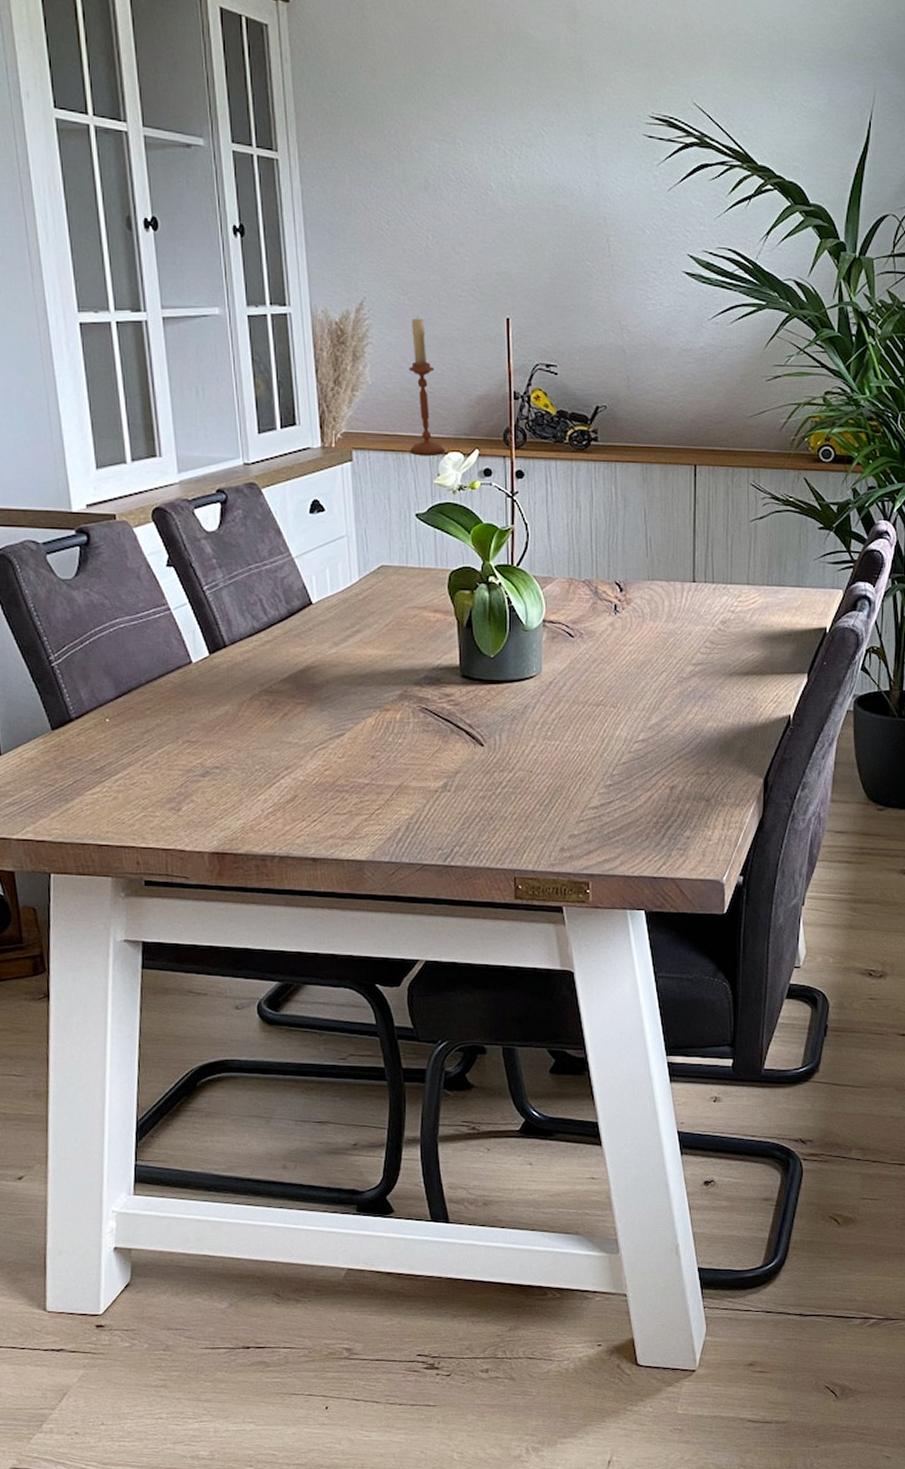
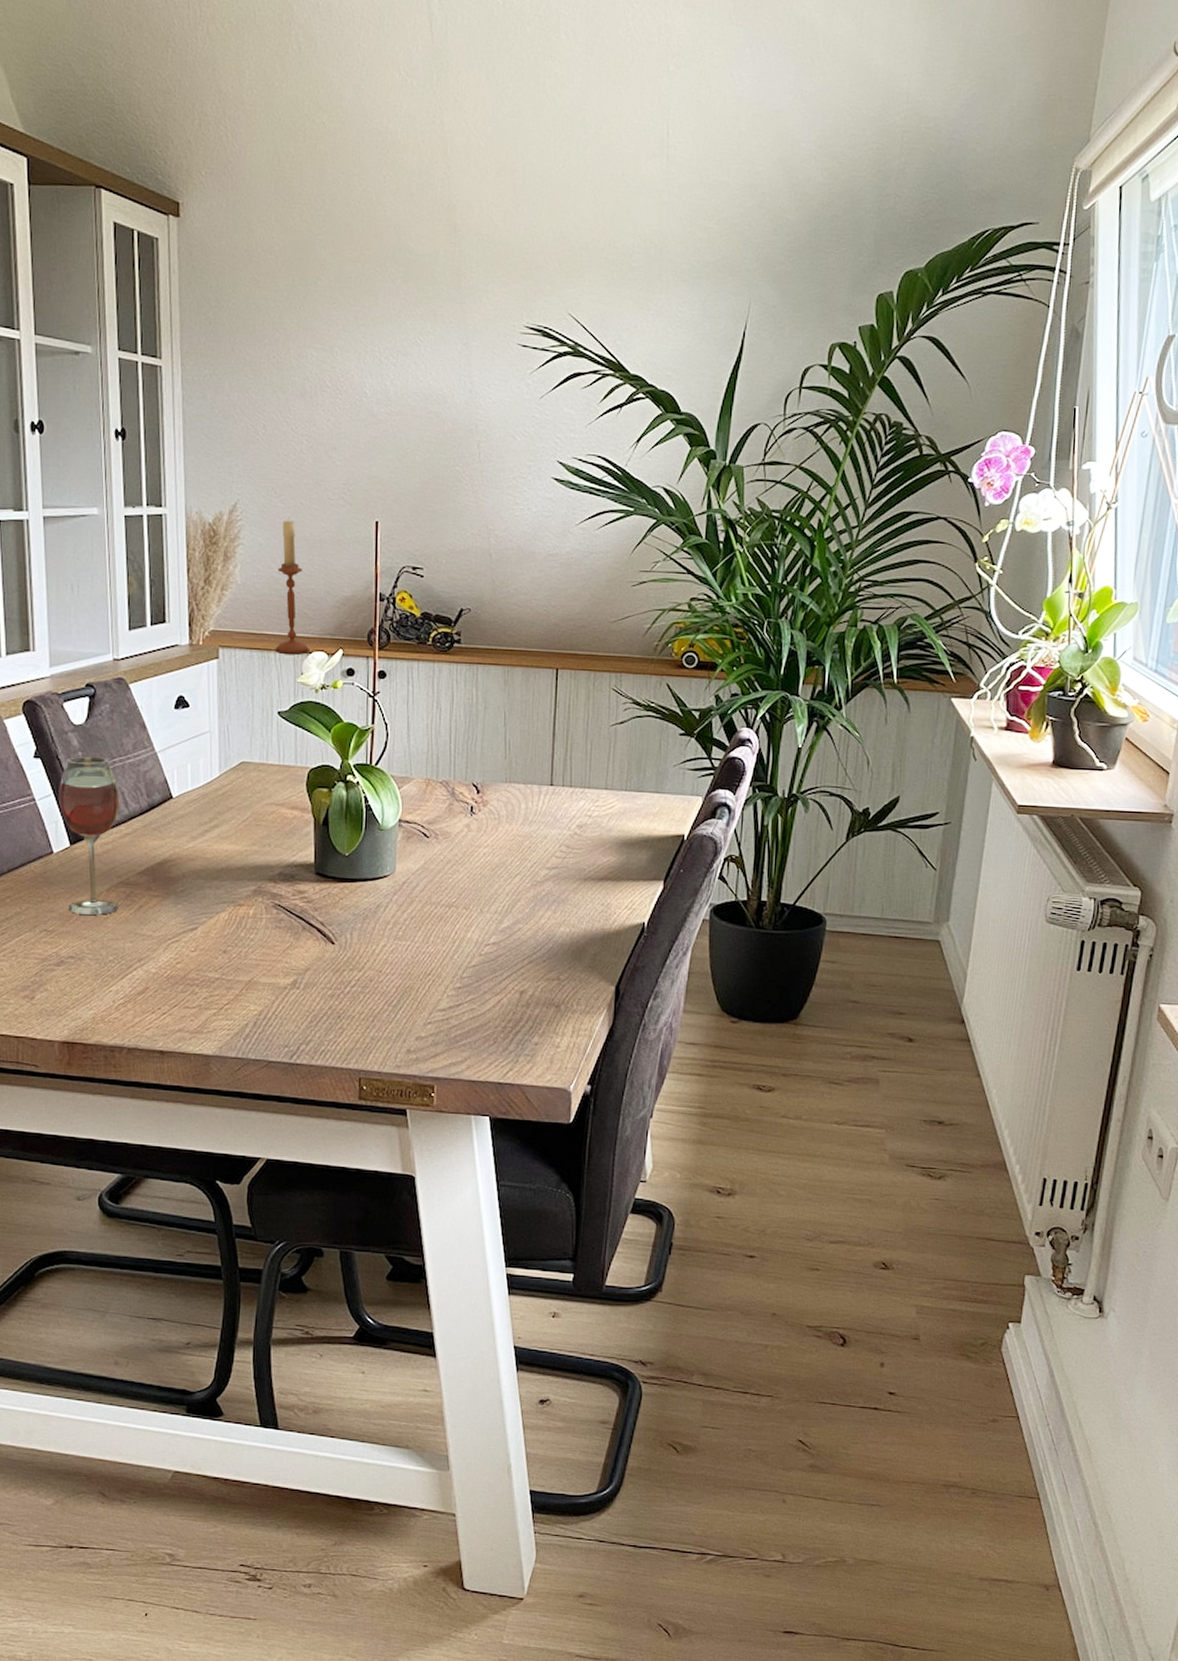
wineglass: none [194,563,262,724] -> present [58,756,120,915]

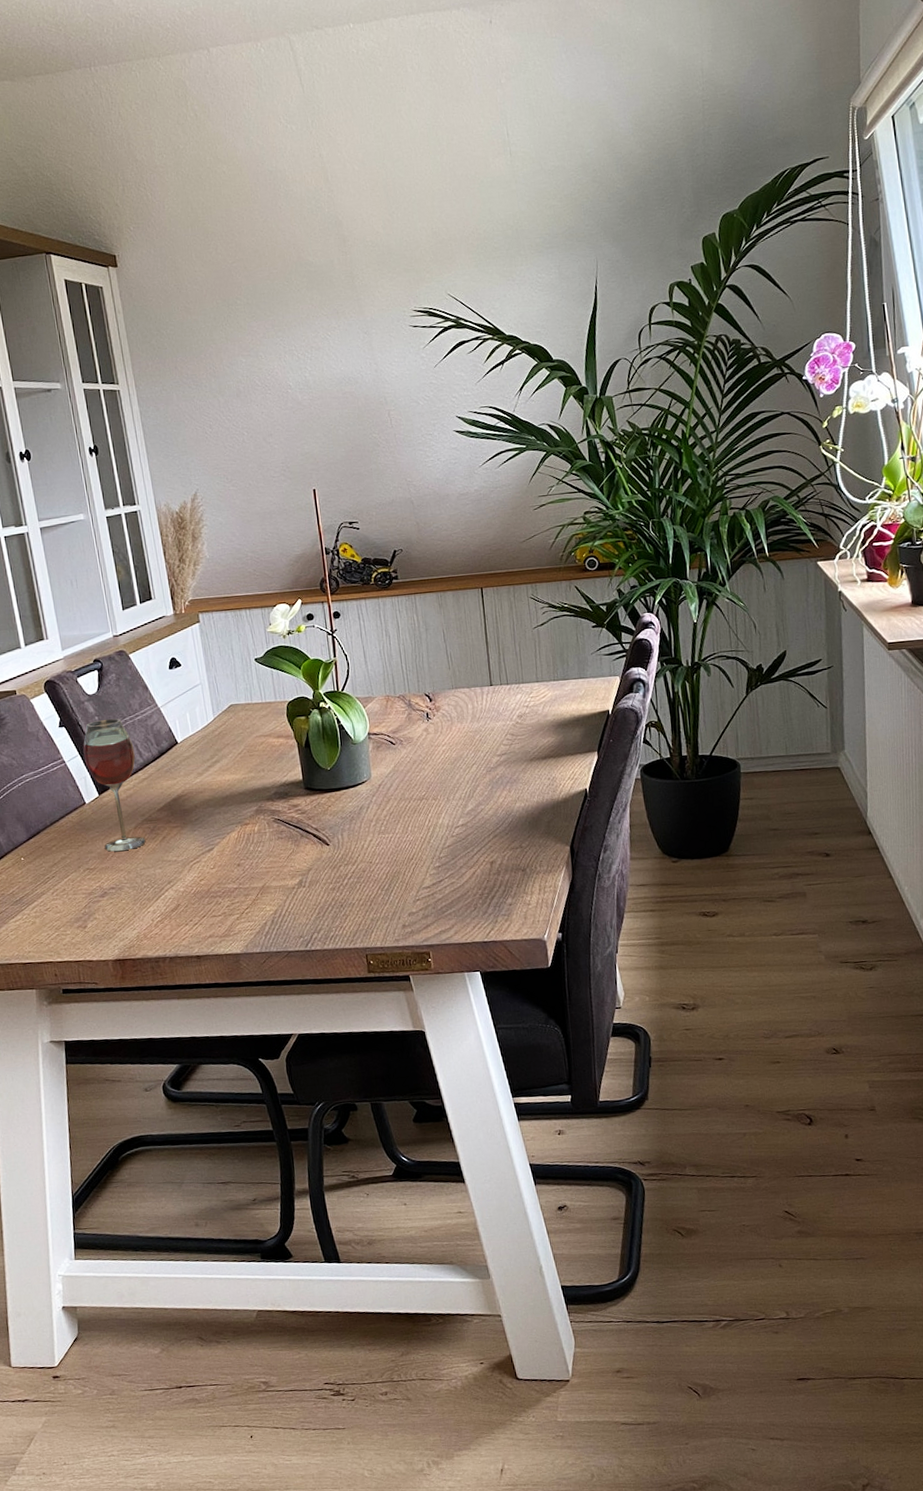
candlestick: present [275,517,309,654] -> none [237,497,273,610]

